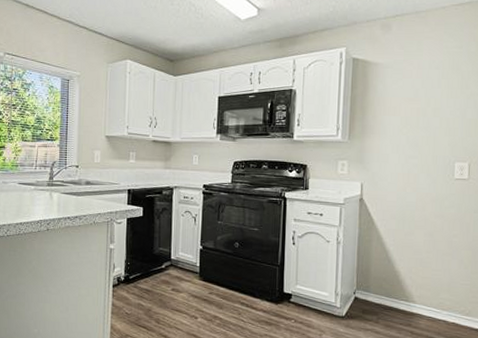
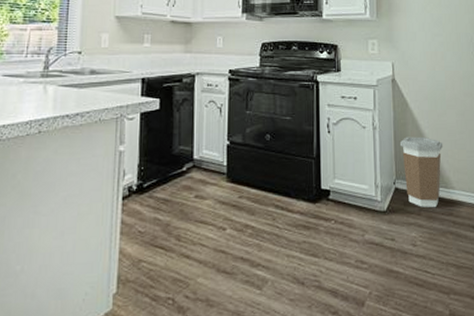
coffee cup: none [362,252,408,318] -> present [399,136,443,208]

